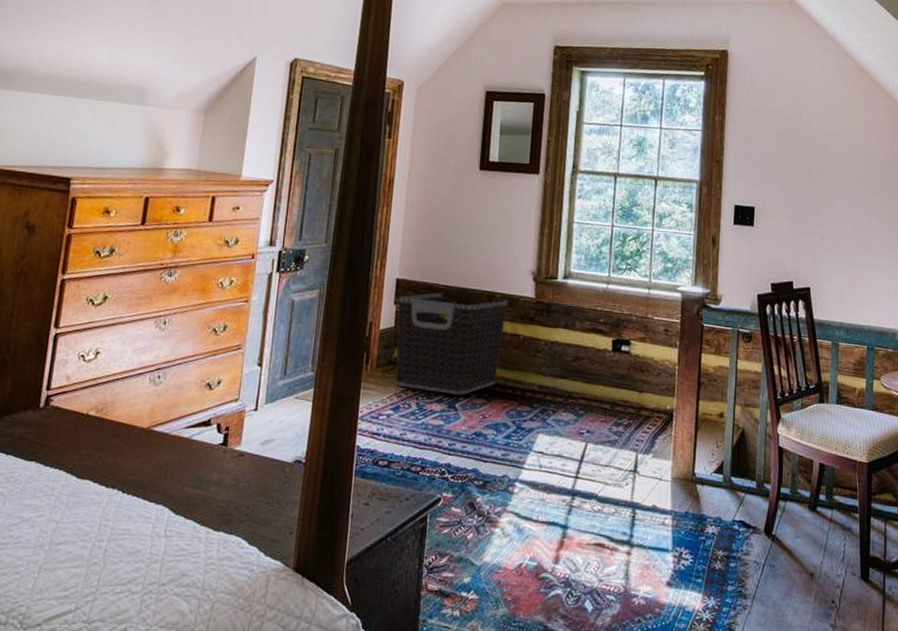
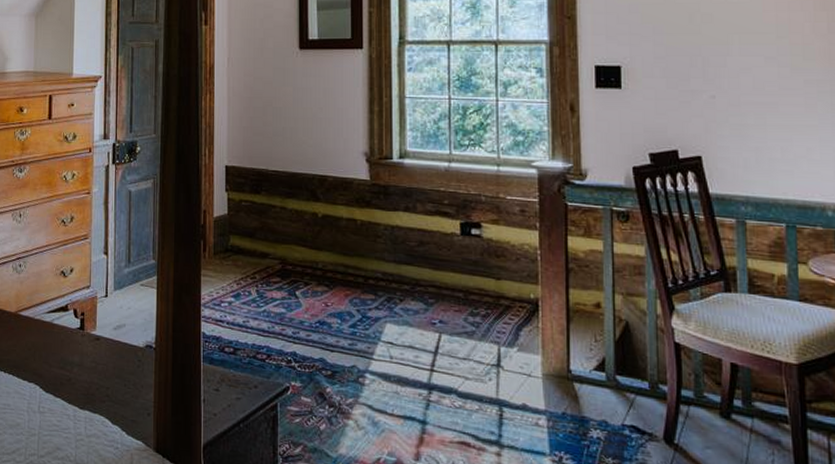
clothes hamper: present [395,292,509,395] -> none [229,178,342,282]

